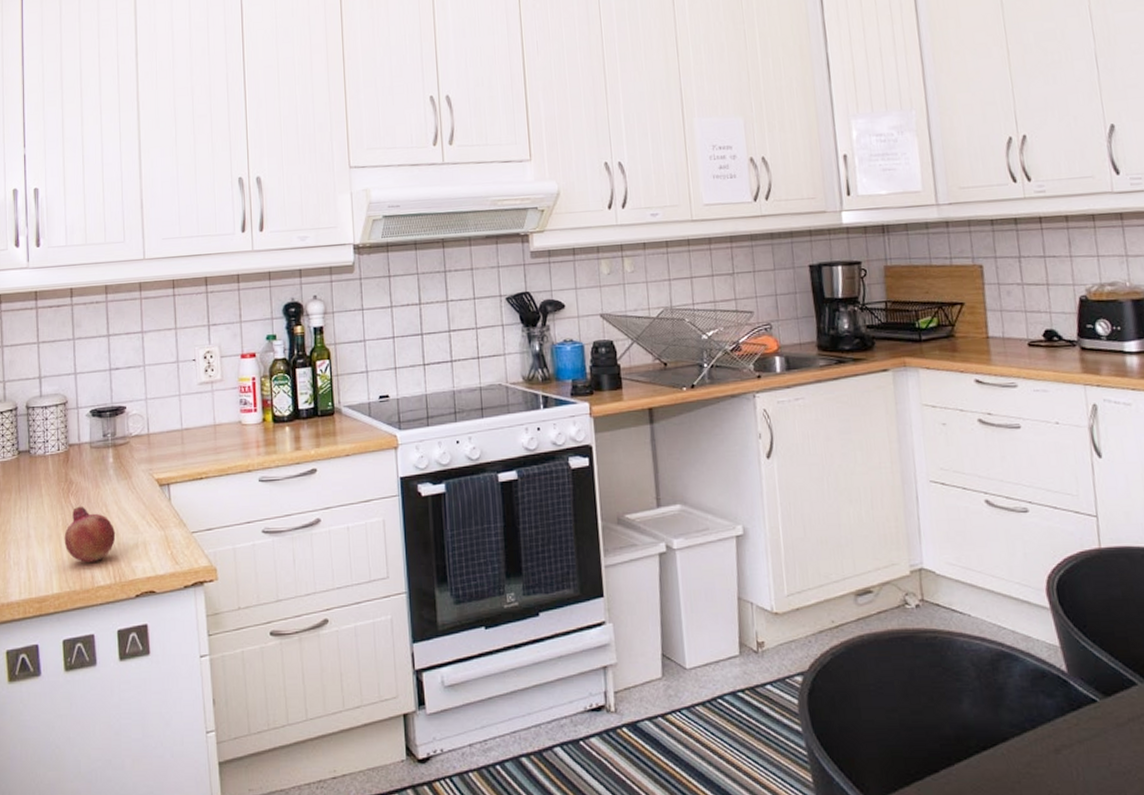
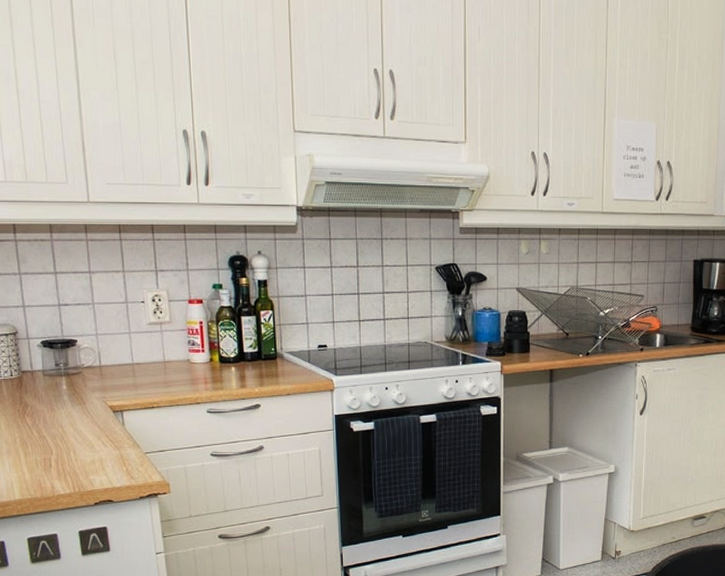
fruit: present [64,506,116,563] -> none [22,426,73,475]

